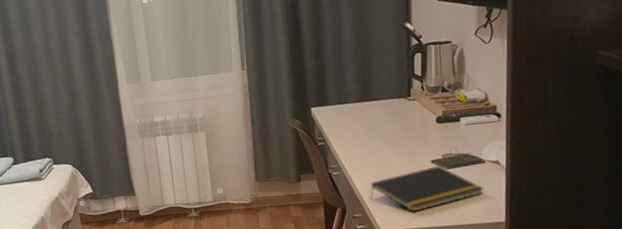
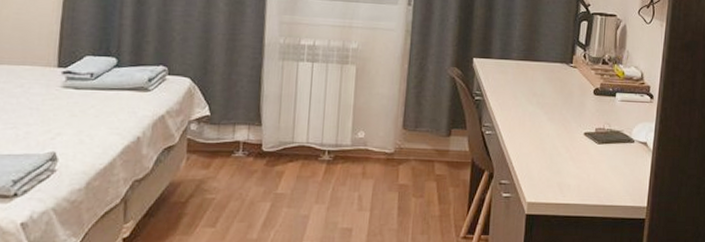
notepad: present [370,165,484,212] -> none [519,138,631,186]

